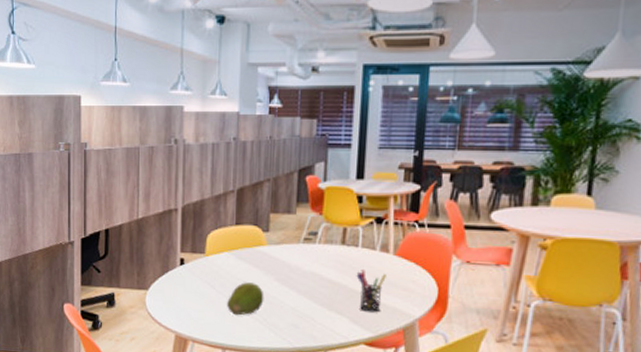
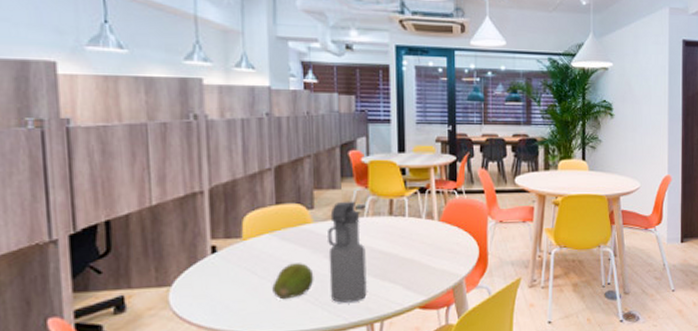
water bottle: none [277,226,315,328] -> present [328,201,367,303]
pen holder: present [356,270,386,312] -> none [405,238,433,277]

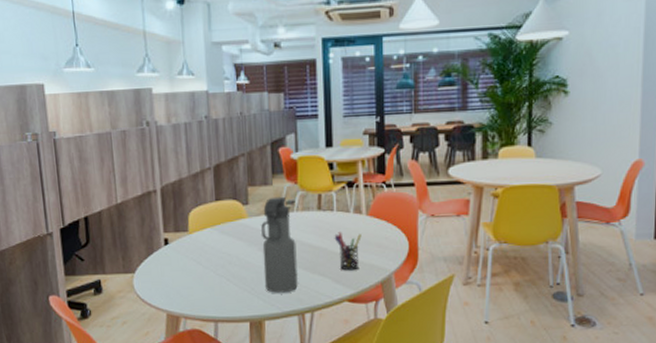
fruit: present [272,263,314,300] -> none [215,255,250,288]
pen holder: none [405,238,433,277] -> present [334,232,362,271]

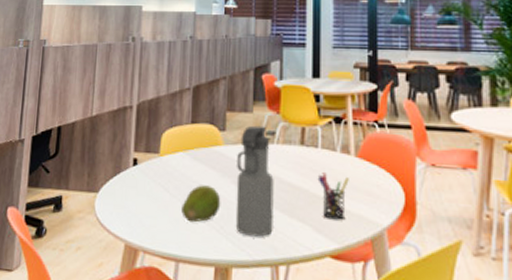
fruit: none [215,255,250,288] -> present [181,185,221,223]

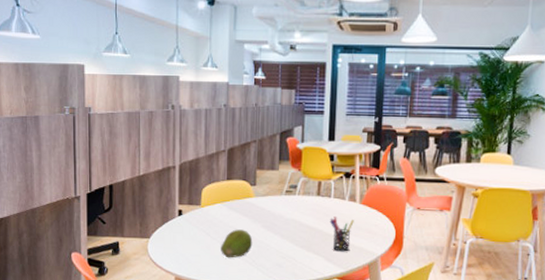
water bottle: present [235,125,274,237] -> none [264,180,295,267]

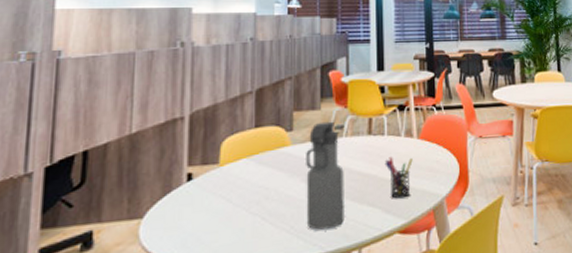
fruit: present [221,229,253,258] -> none [247,188,290,229]
water bottle: none [264,180,295,267] -> present [306,121,344,230]

